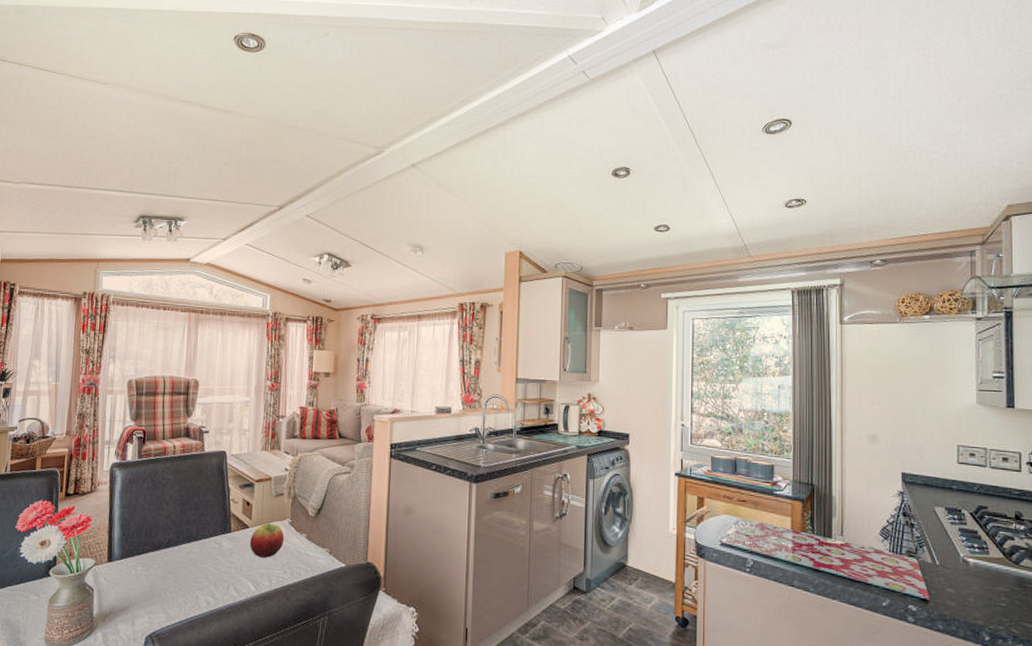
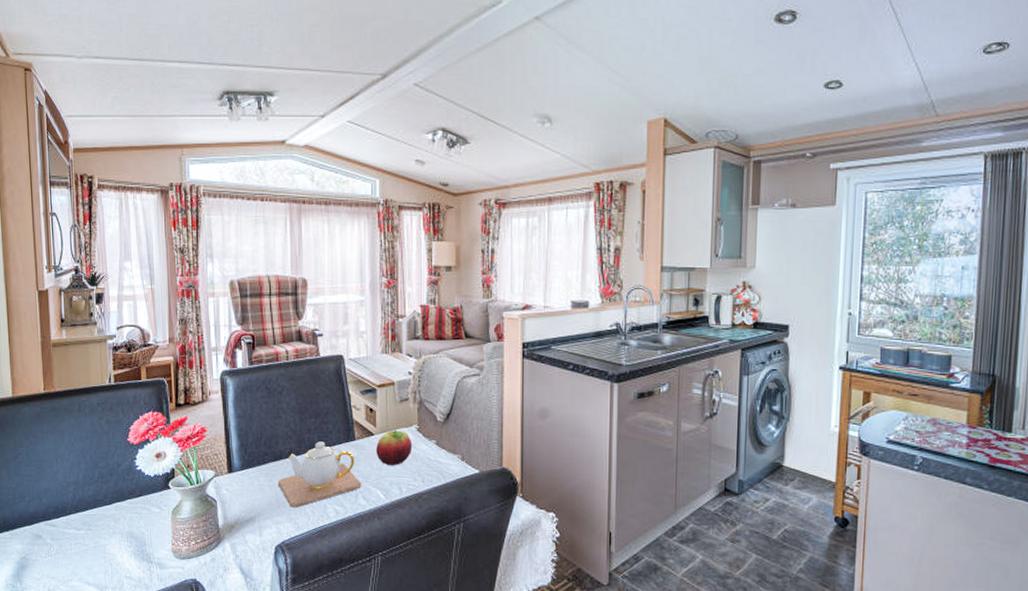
teapot: none [154,533,233,598] -> present [278,441,361,508]

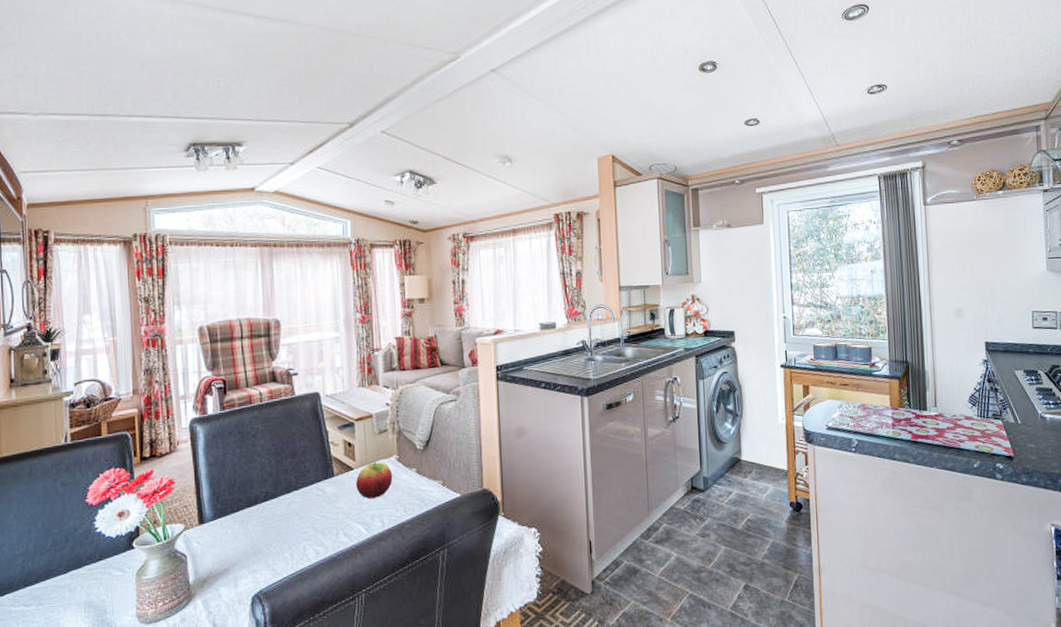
teapot: present [278,441,361,508] -> none [253,481,341,554]

